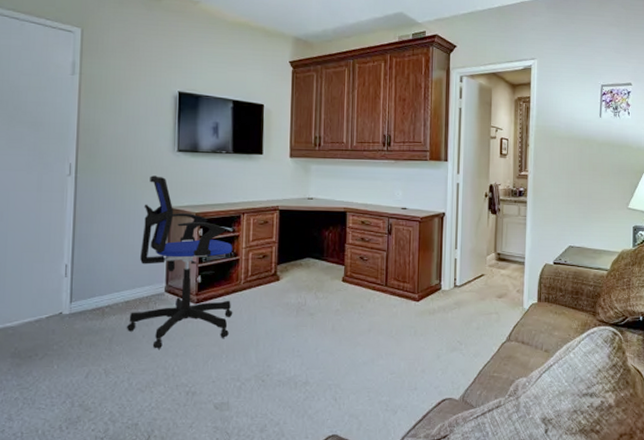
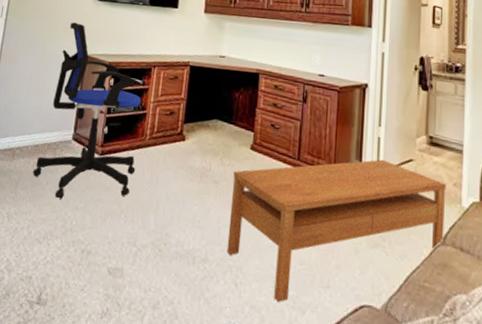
coffee table: none [325,277,511,408] -> present [226,159,446,303]

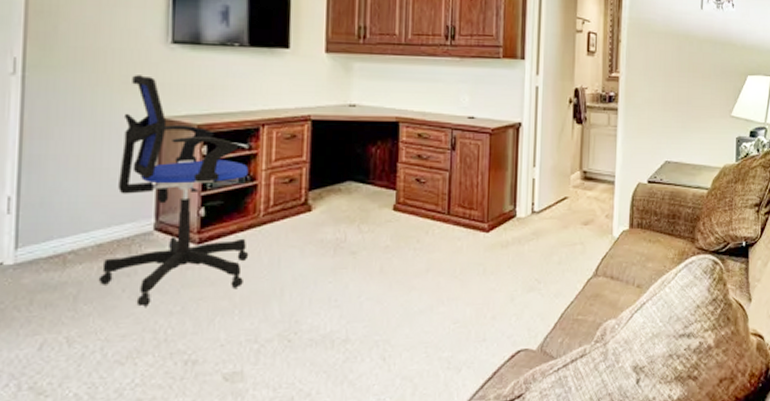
coffee table: present [226,159,446,303] -> none [371,201,599,367]

